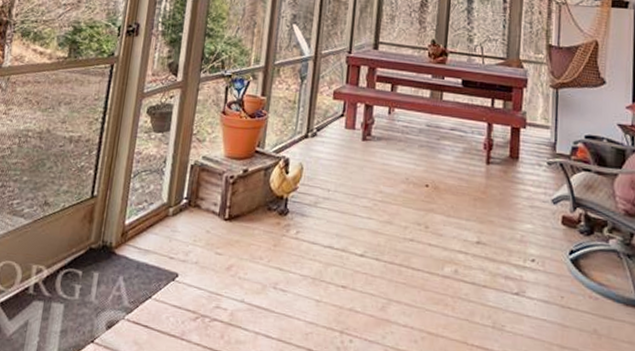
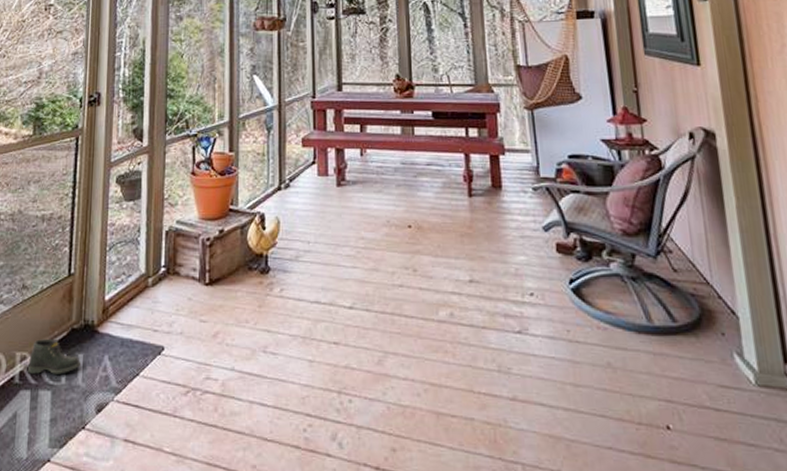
boot: none [42,254,96,290] -> present [27,338,82,374]

